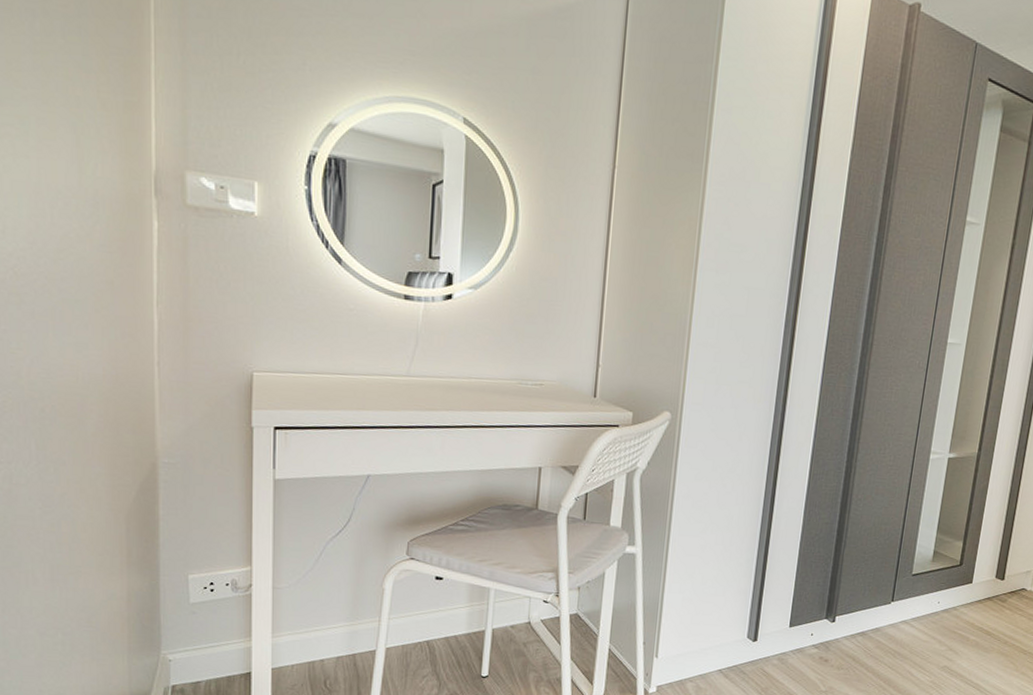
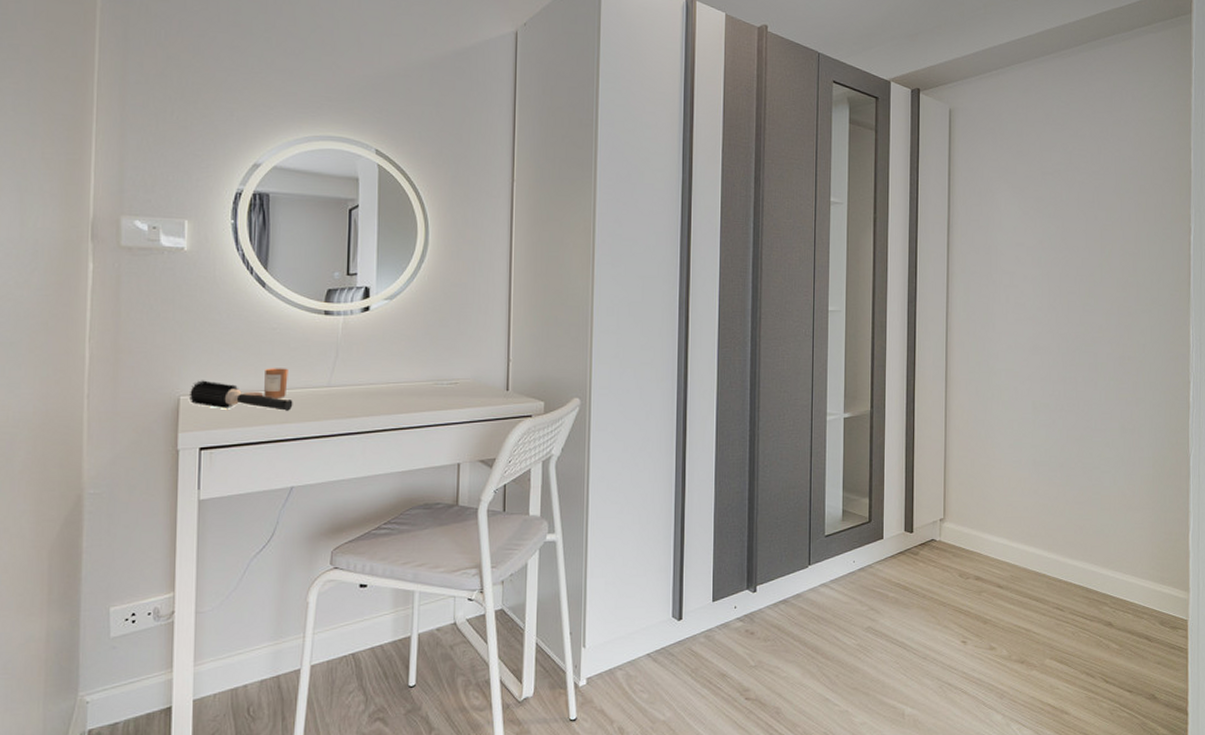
hairbrush: none [262,357,371,399] -> present [188,380,293,412]
candle: none [317,351,366,384] -> present [242,368,288,398]

